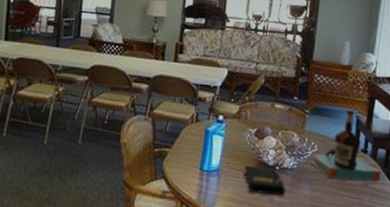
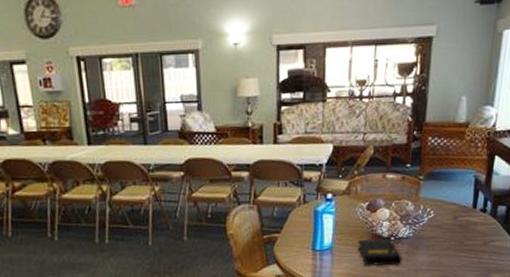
bottle: present [311,109,381,182] -> none [427,169,501,242]

